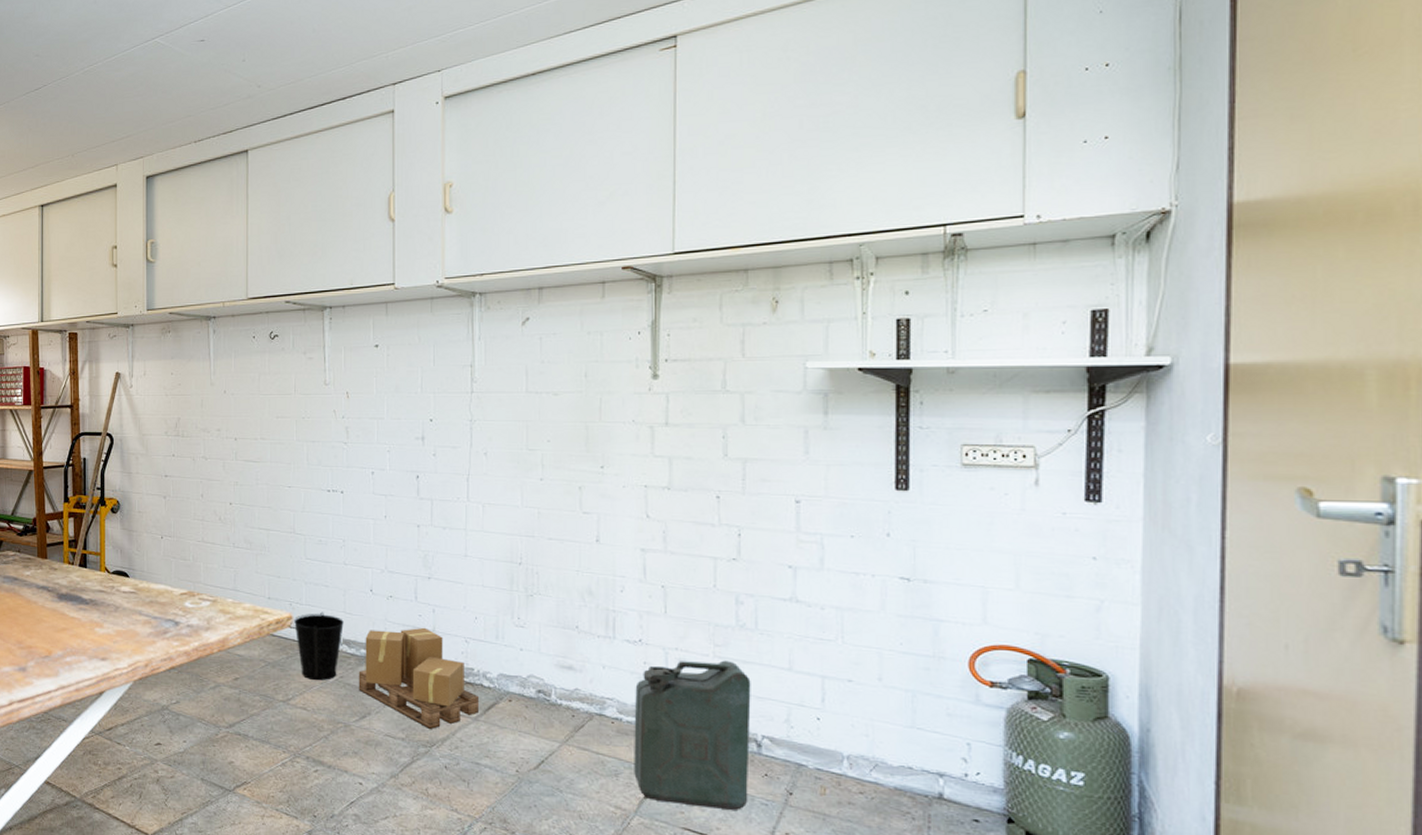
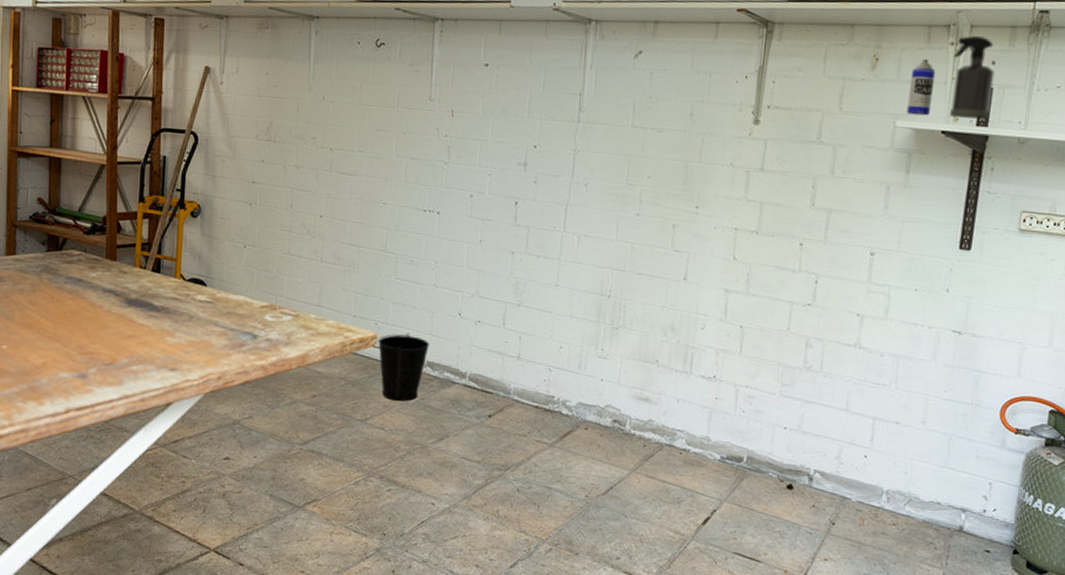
cardboard boxes: present [358,627,478,729] -> none [438,353,556,453]
jerry can: present [634,660,751,810] -> none [695,398,811,538]
spray can: none [816,296,844,354] -> present [906,58,936,116]
spray bottle: none [860,267,910,352] -> present [950,36,995,119]

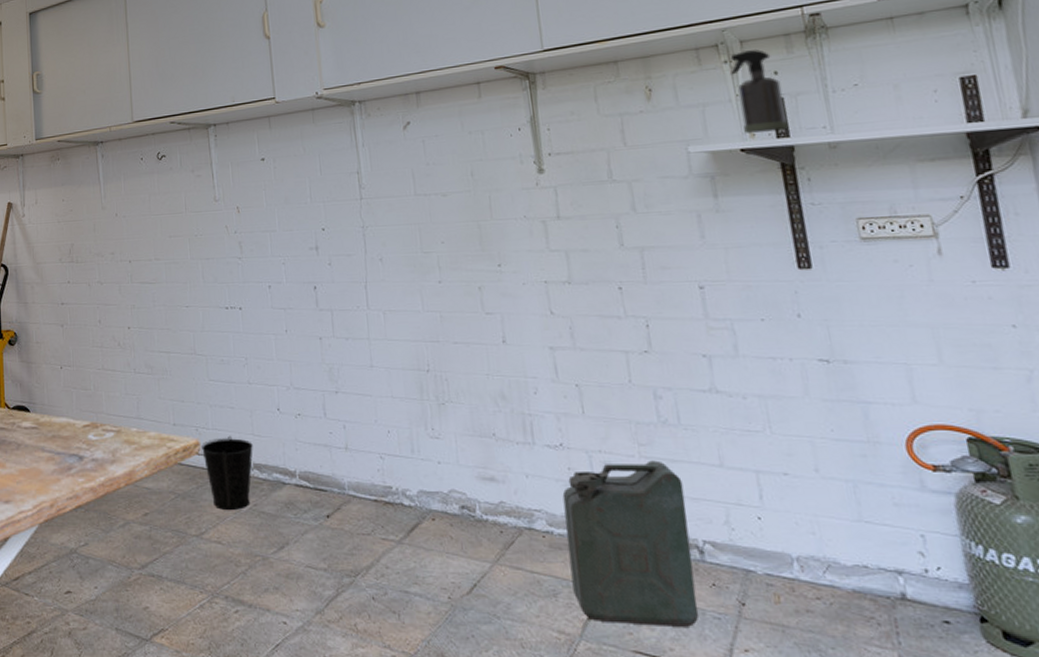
jerry can: none [695,398,811,538] -> present [562,460,699,627]
spray can: present [906,58,936,116] -> none [689,80,722,138]

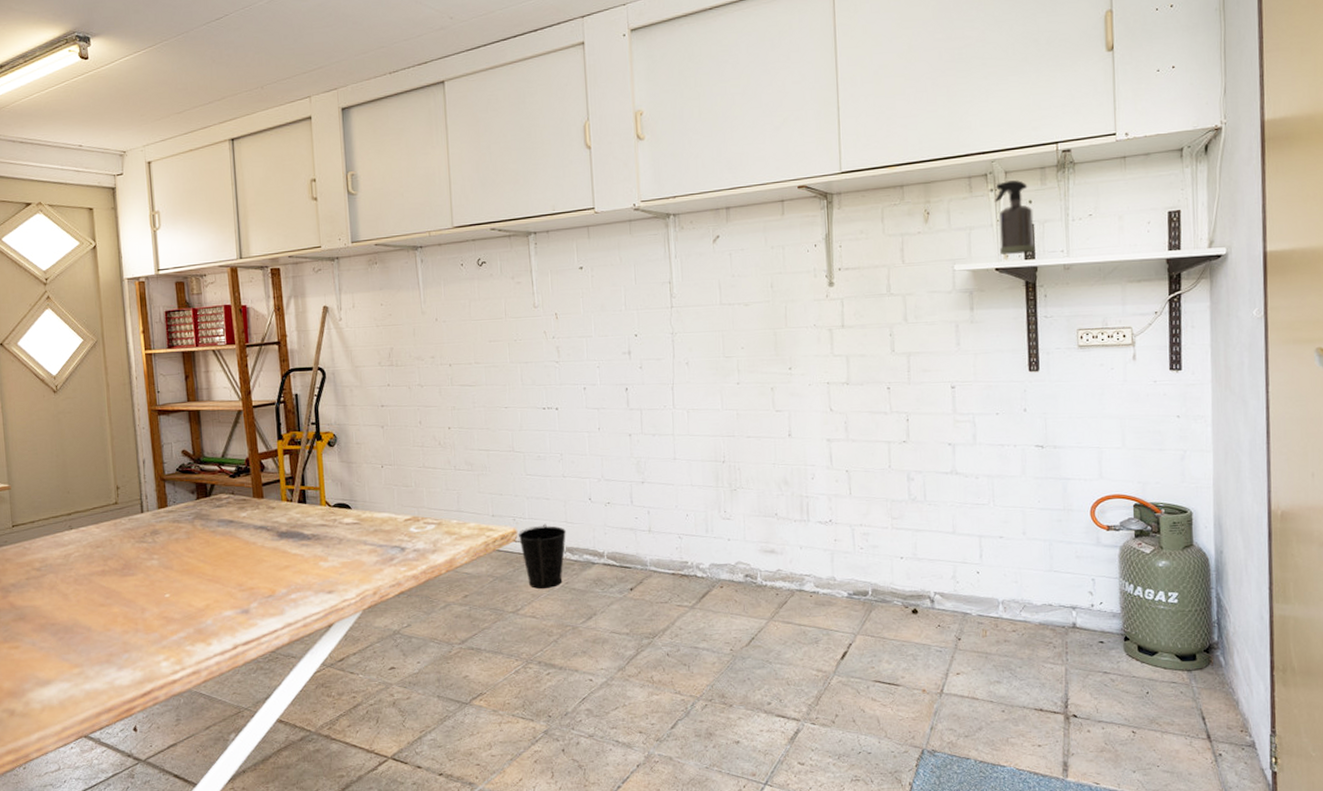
jerry can: present [562,460,699,627] -> none [828,530,926,661]

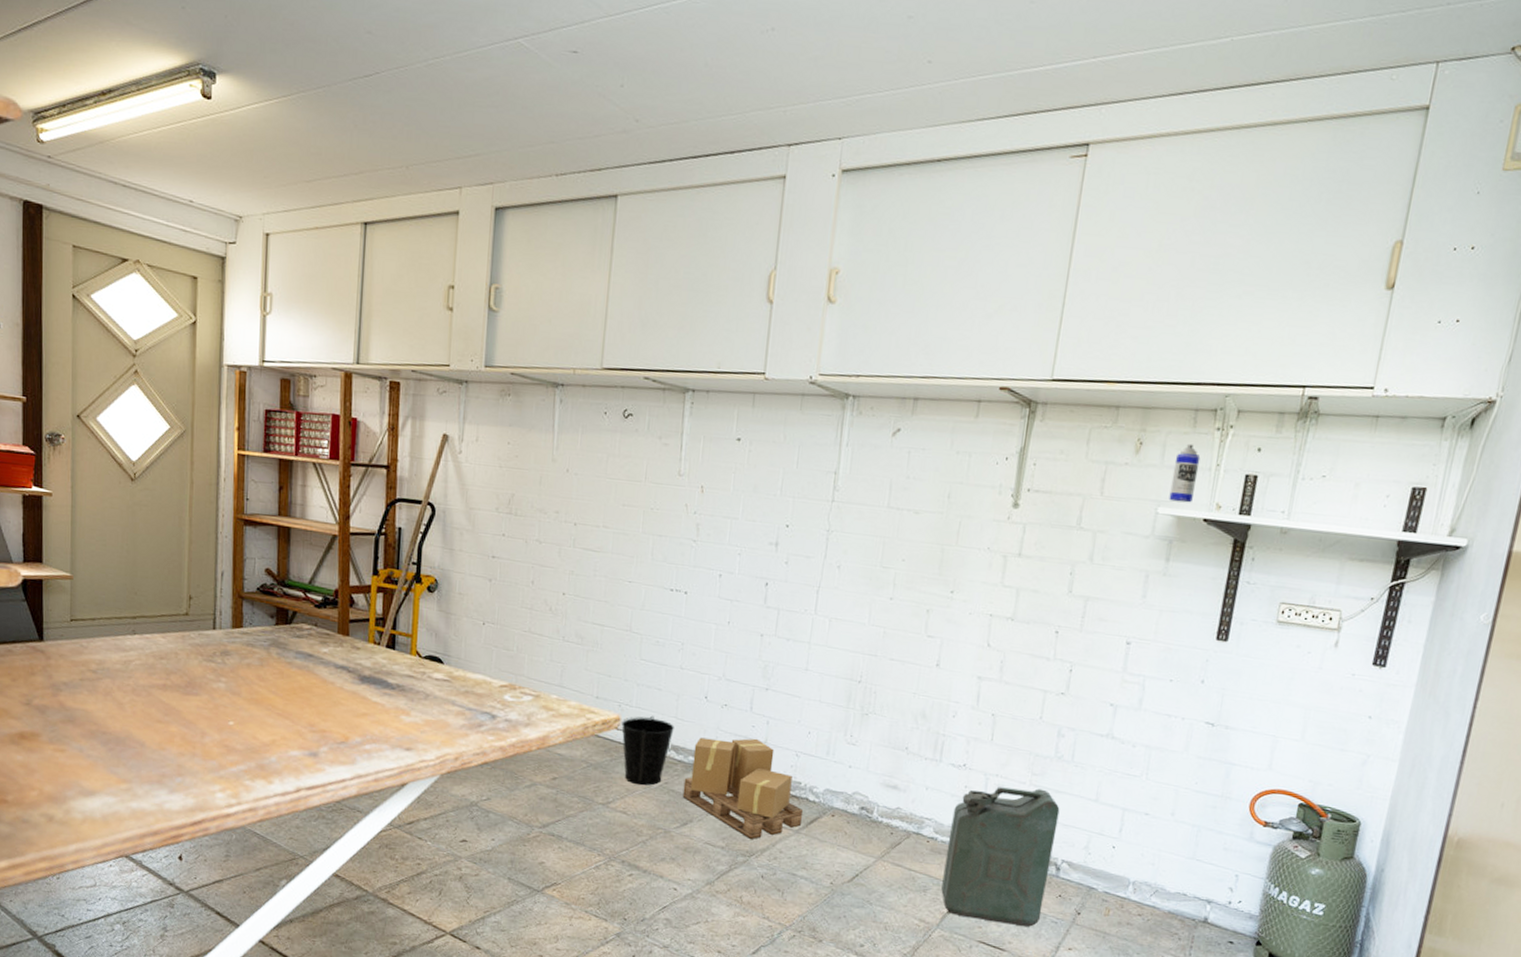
cardboard boxes: none [582,528,694,621] -> present [682,737,803,839]
jerry can: none [828,530,926,661] -> present [941,787,1060,927]
spray can: none [960,206,983,258] -> present [1169,443,1201,503]
spray bottle: present [994,180,1035,255] -> none [1213,421,1261,508]

